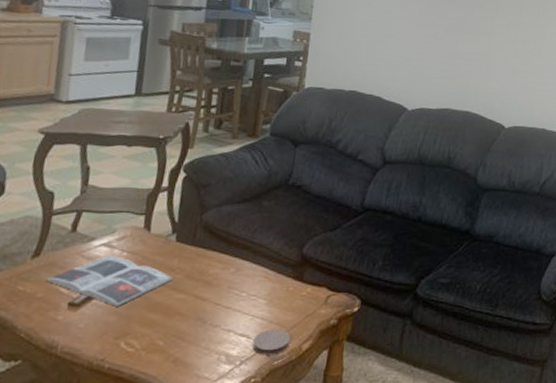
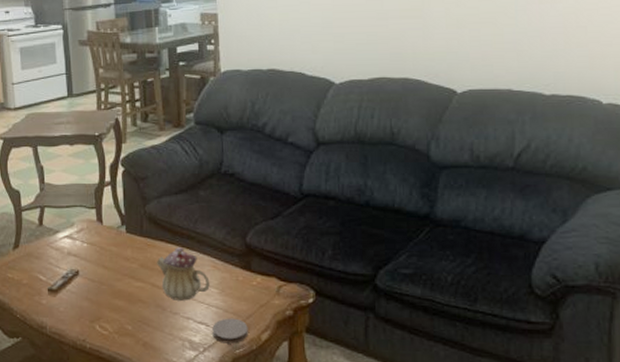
magazine: present [45,256,174,306] -> none [27,247,130,293]
teapot: none [203,257,259,312] -> present [156,247,210,301]

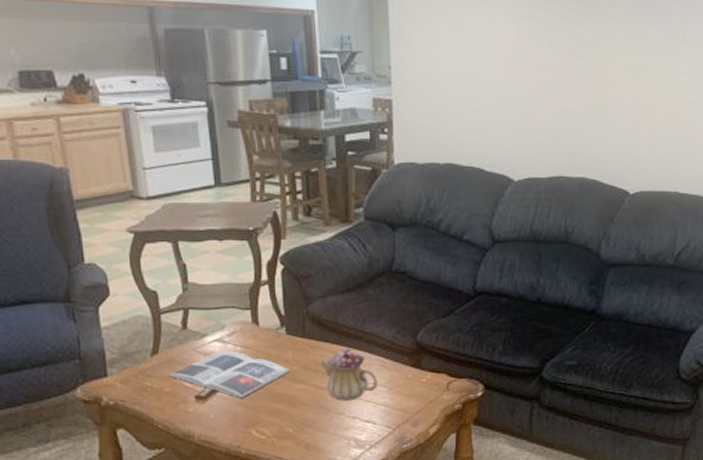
magazine: none [27,247,130,293] -> present [168,351,291,398]
coaster: present [212,318,248,344] -> none [379,415,416,439]

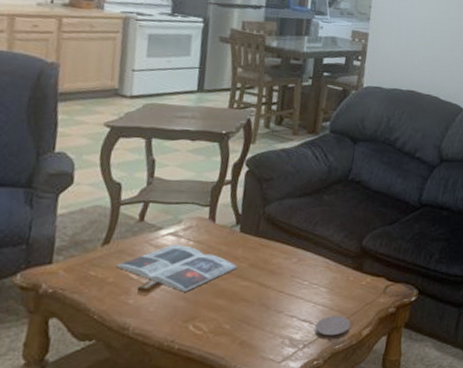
teapot: present [319,348,378,401] -> none [267,248,320,299]
coaster: none [379,415,416,439] -> present [314,315,351,340]

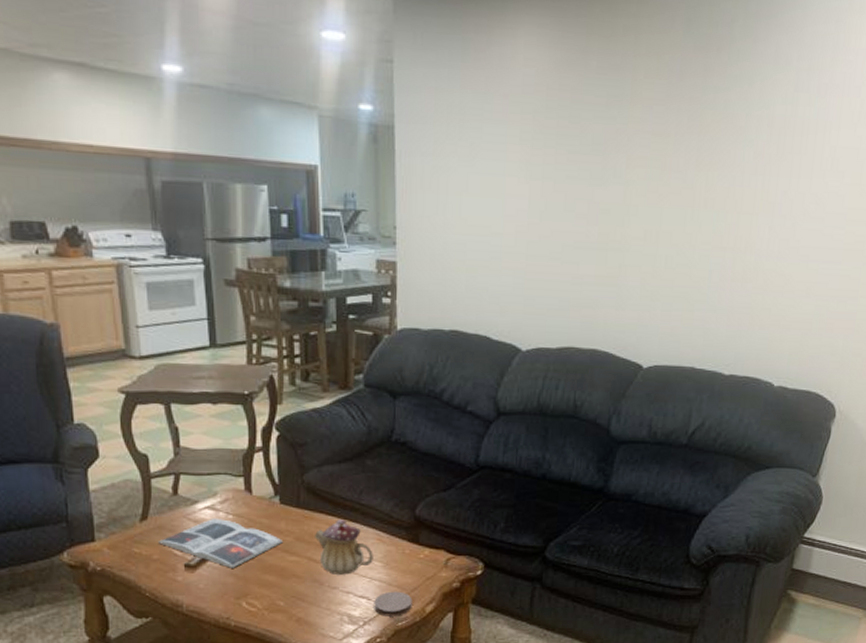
teapot: none [267,248,320,299] -> present [314,519,373,575]

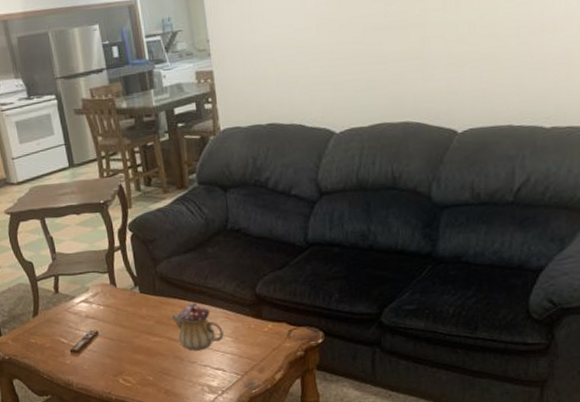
magazine: present [157,519,284,568] -> none [48,310,147,351]
coaster: present [374,591,413,616] -> none [228,362,263,385]

